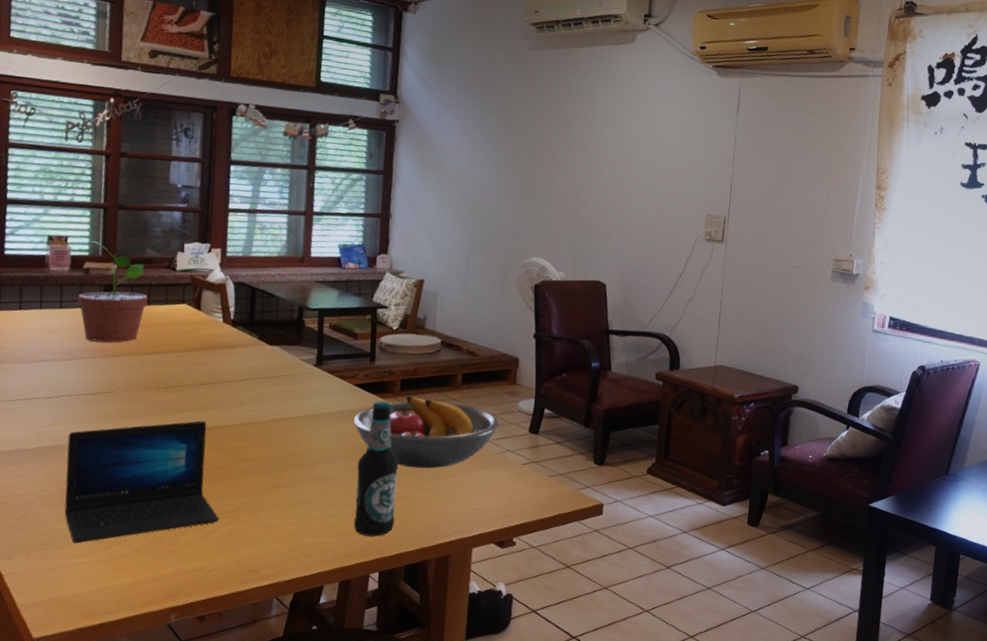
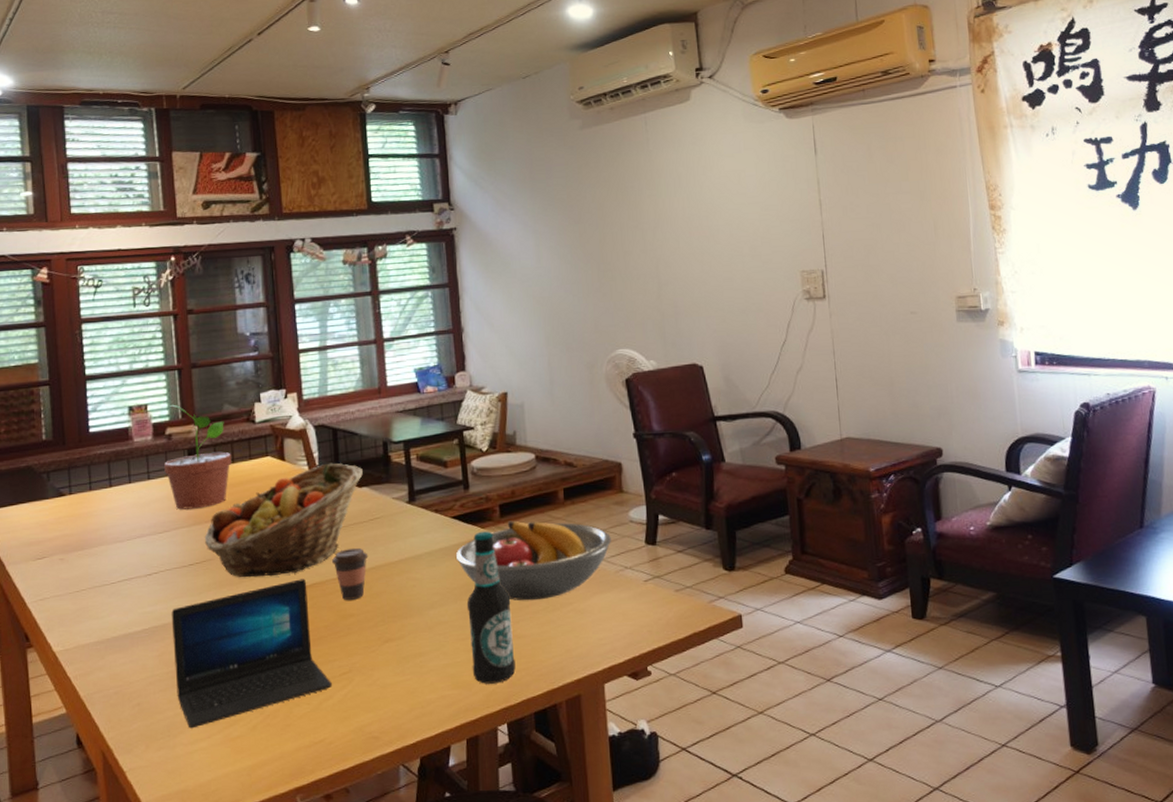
fruit basket: none [110,318,277,415] -> present [204,463,364,578]
coffee cup: none [234,400,270,446] -> present [332,548,368,600]

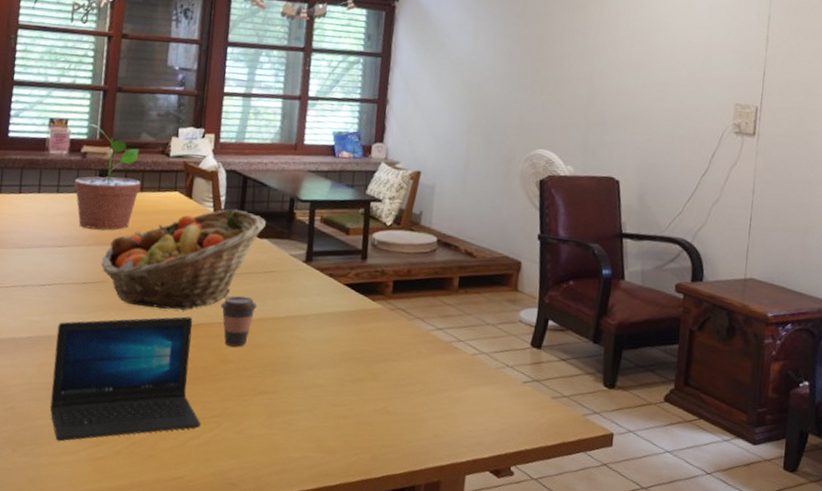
fruit bowl: present [455,521,611,601] -> none [341,298,498,382]
bottle: present [467,531,516,684] -> none [338,303,389,455]

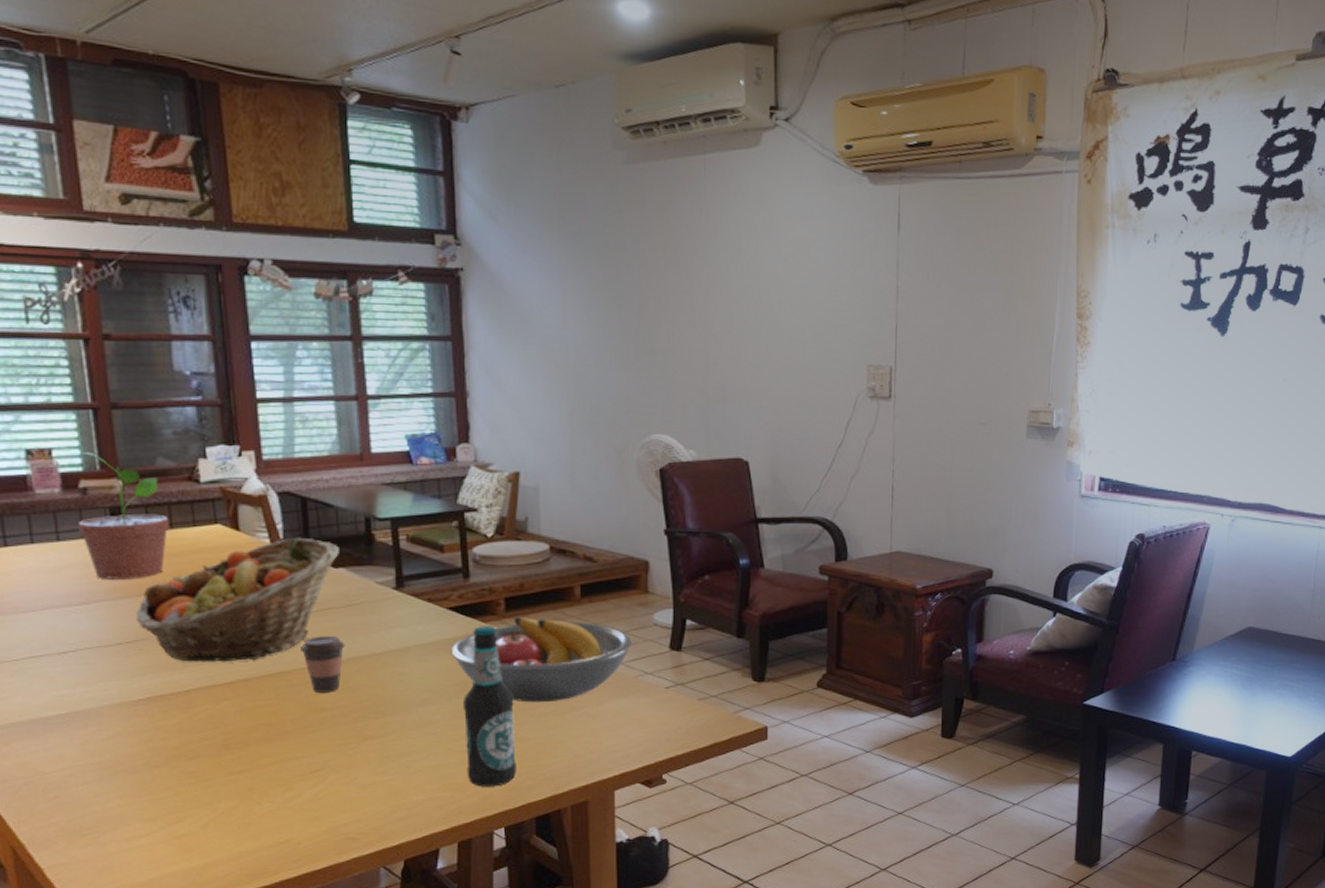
laptop: present [50,316,201,442] -> none [95,667,300,825]
bottle: none [338,303,389,455] -> present [464,626,517,787]
fruit bowl: none [341,298,498,382] -> present [451,616,632,703]

